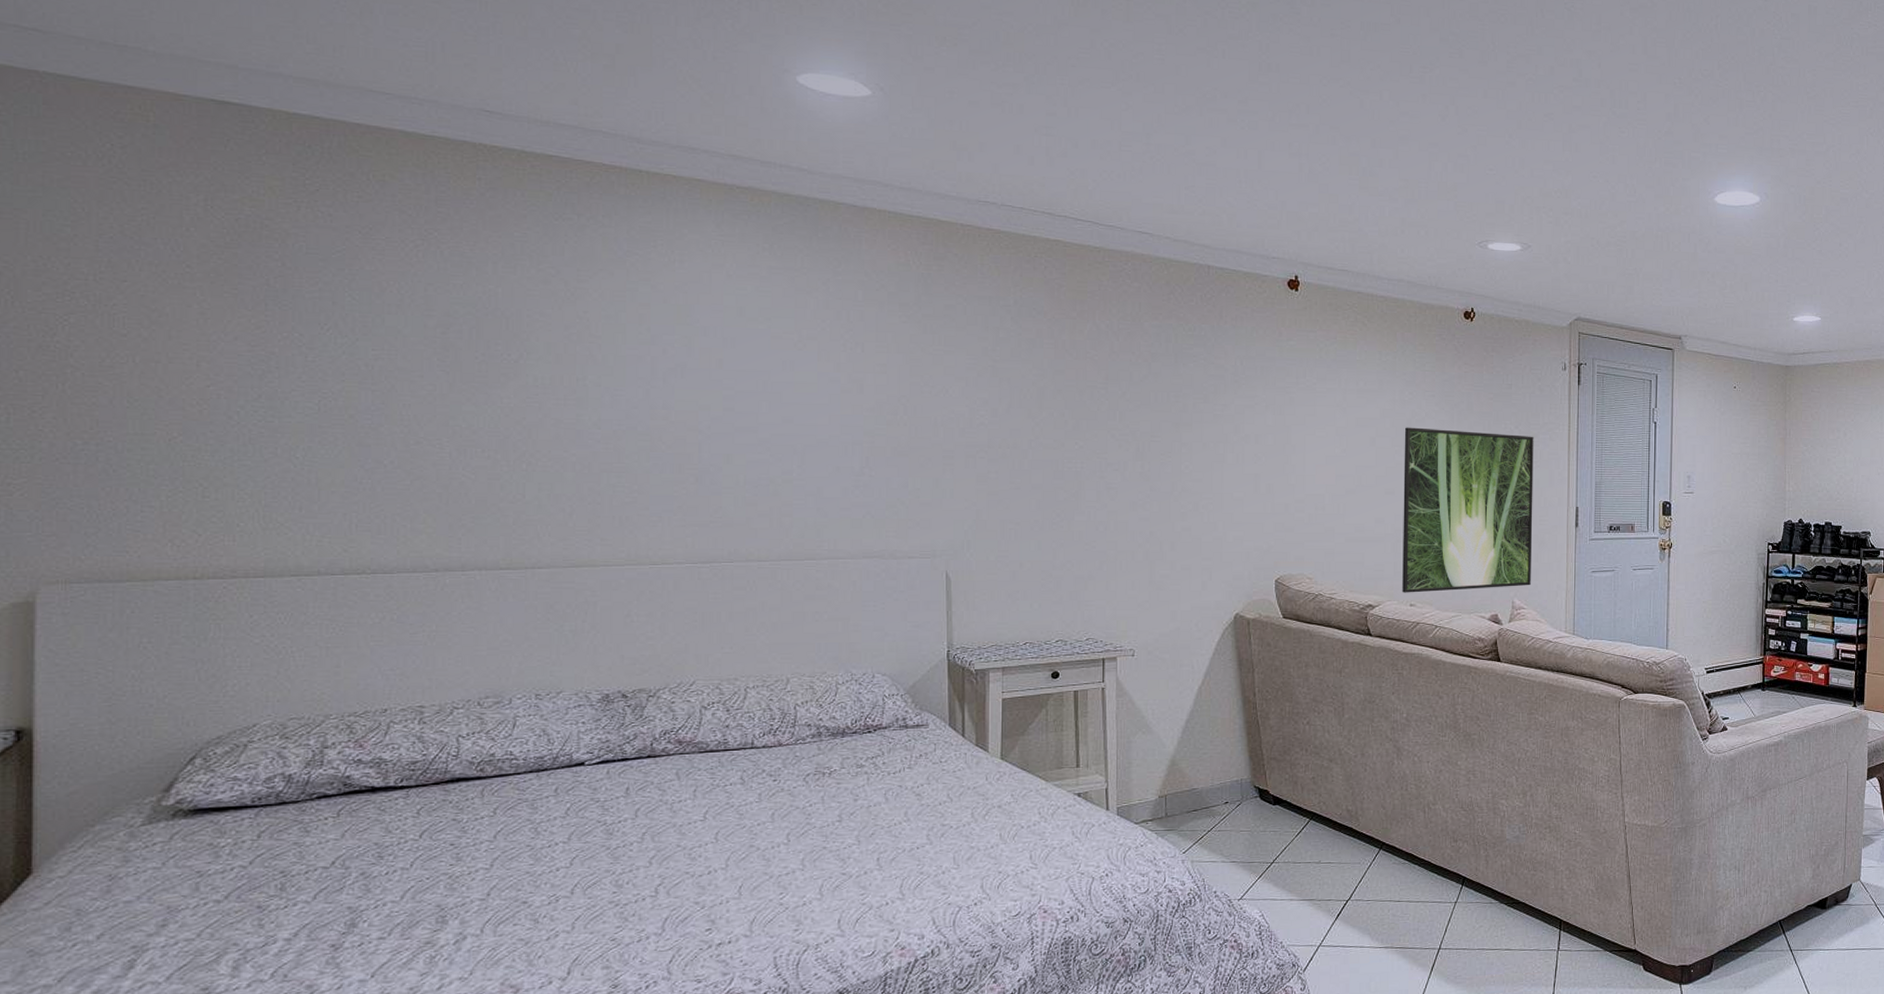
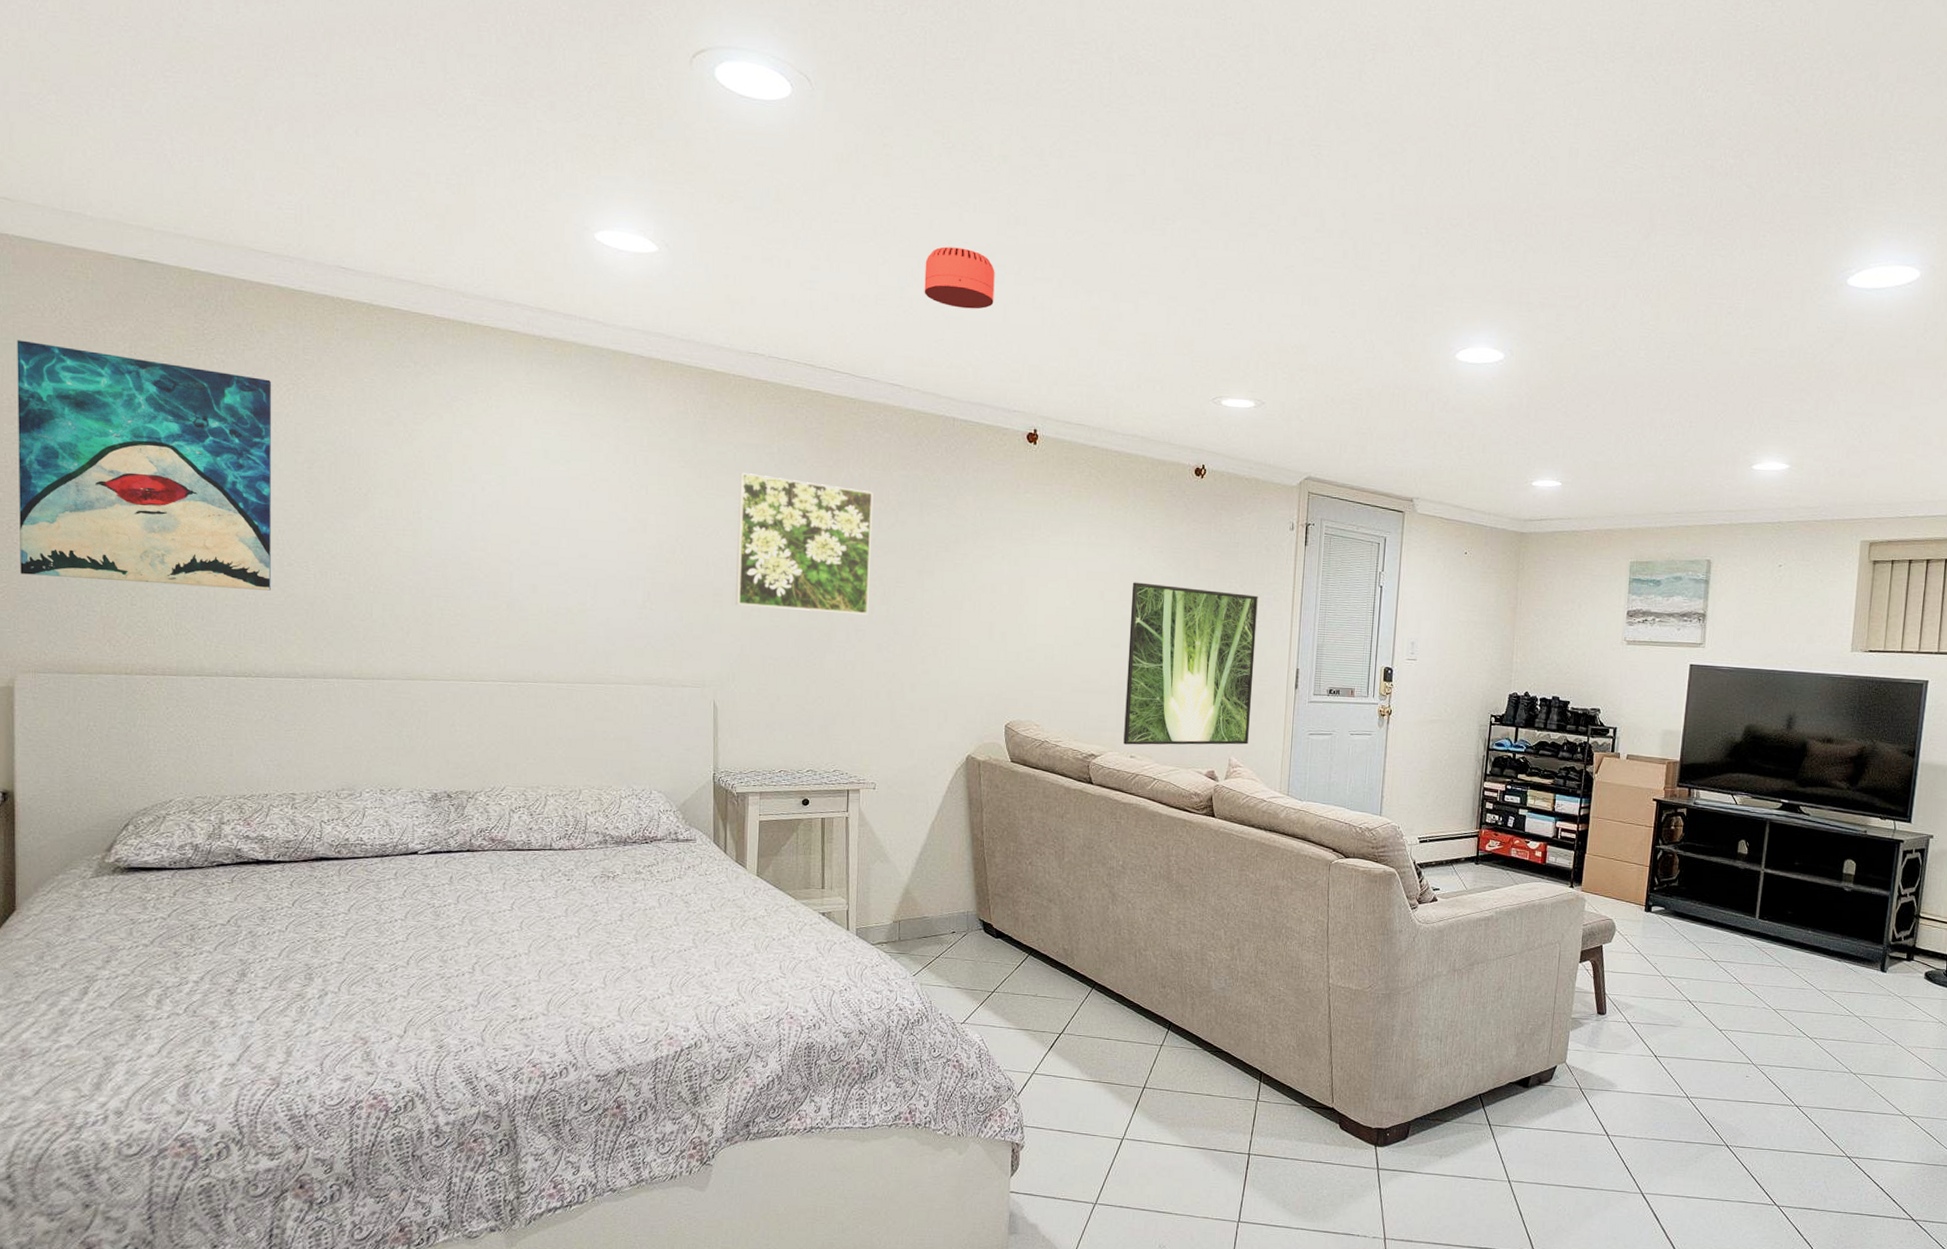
wall art: none [47,192,395,474] -> present [17,340,272,591]
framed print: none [969,327,1123,472] -> present [735,473,874,615]
smoke detector: none [1172,92,1248,156] -> present [924,246,995,309]

